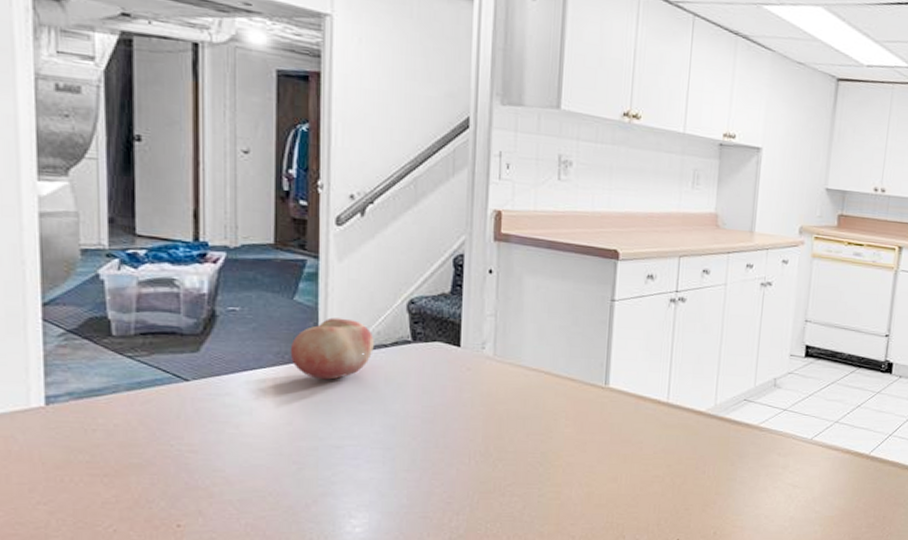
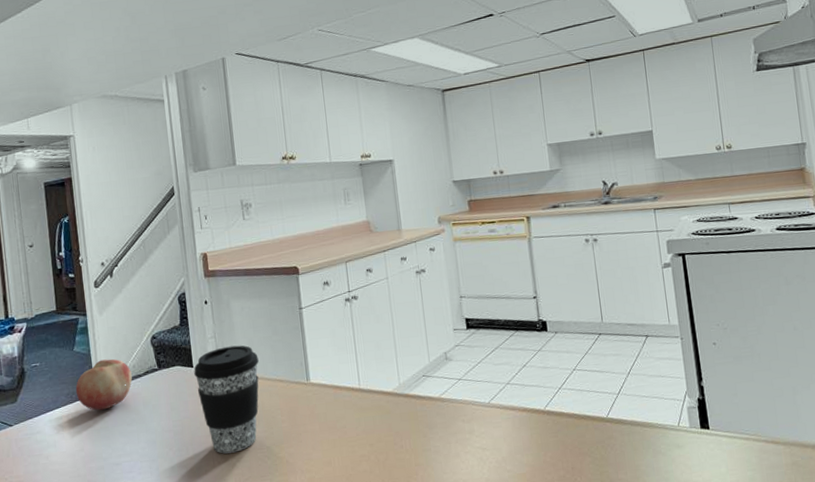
coffee cup: none [460,329,549,453] -> present [194,345,259,454]

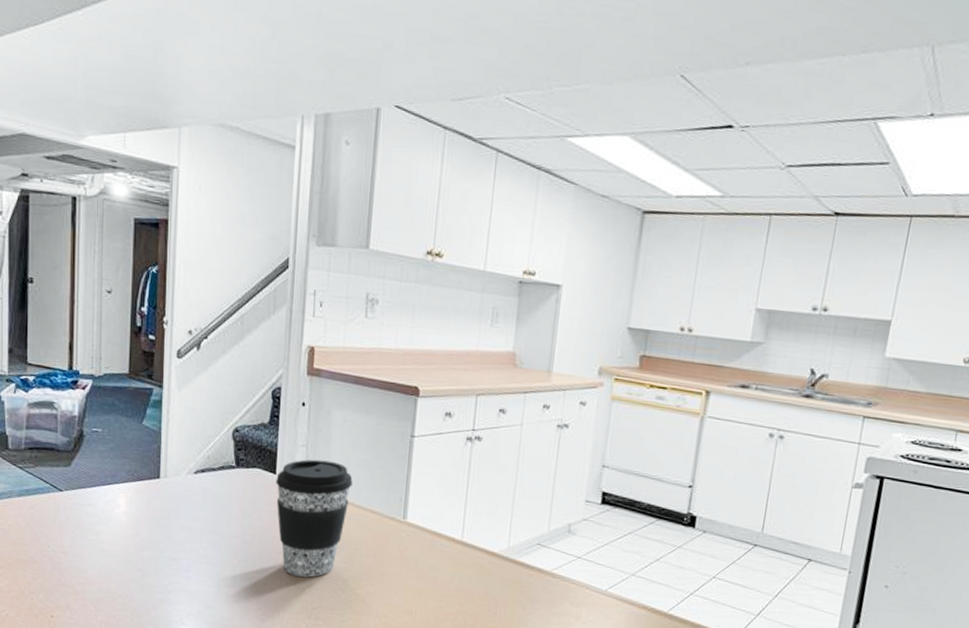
fruit: present [75,359,132,411] -> none [138,441,205,498]

